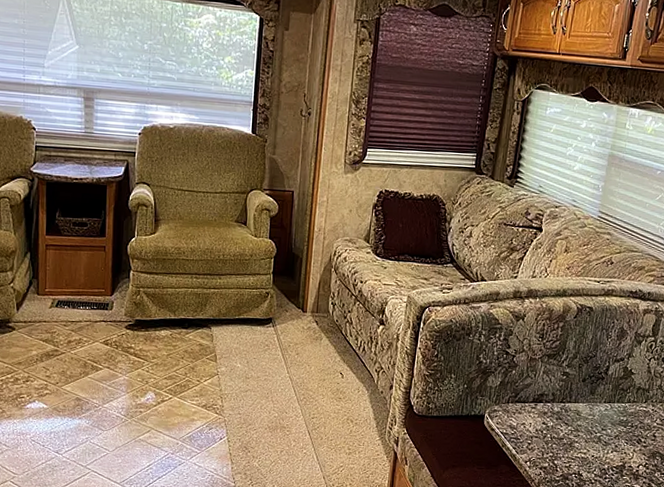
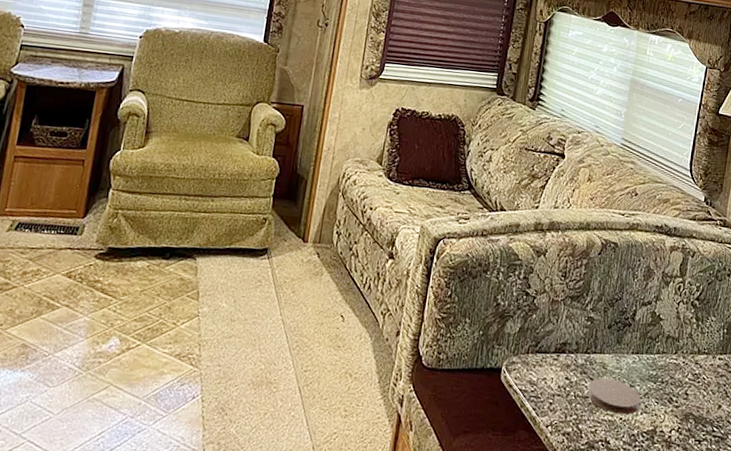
coaster: none [562,423,612,453] -> present [587,378,641,415]

